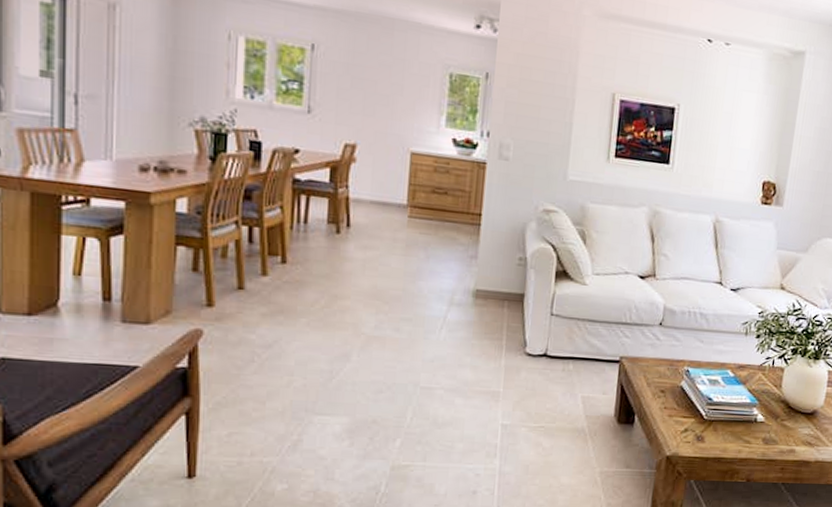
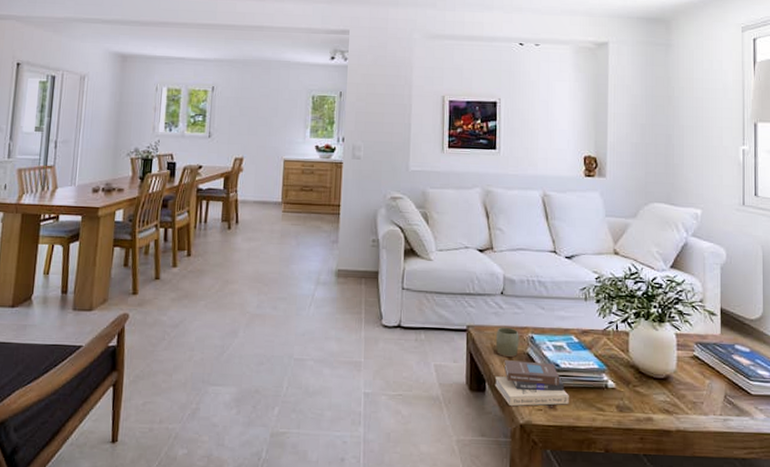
books: none [644,393,719,439] -> present [494,360,569,407]
mug: none [649,359,675,391] -> present [495,327,519,358]

